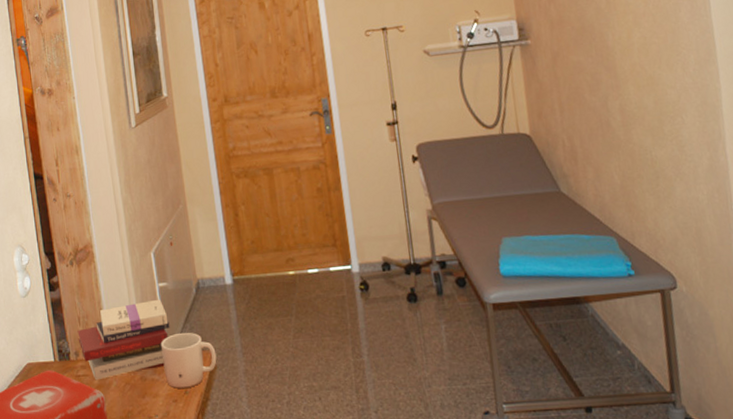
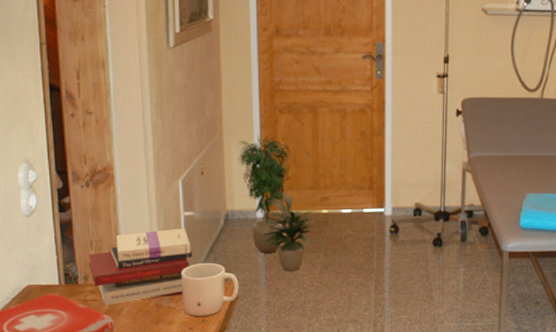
potted plant: none [202,199,287,337] -> present [238,134,316,271]

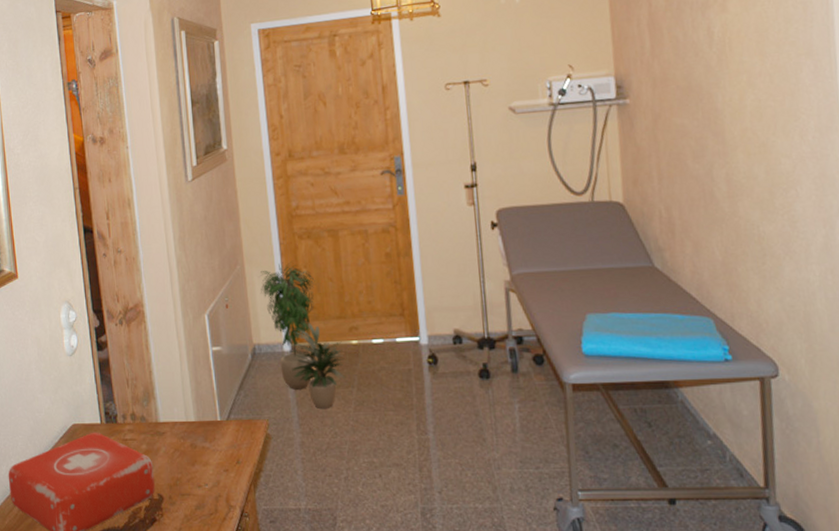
books: present [88,228,193,306] -> none [125,363,223,445]
mug: present [180,262,239,318] -> none [212,399,272,459]

